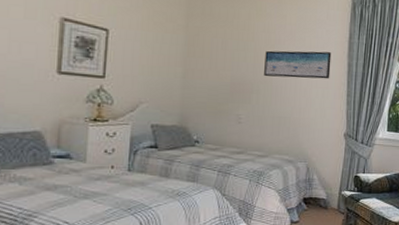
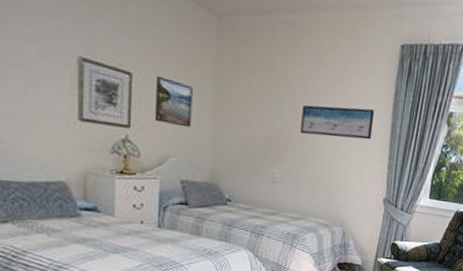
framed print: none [128,30,164,76] -> present [154,75,193,128]

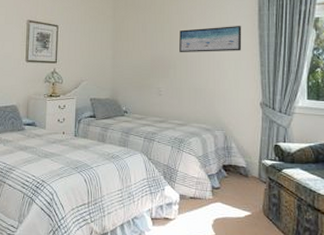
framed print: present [154,75,193,128] -> none [72,24,98,58]

